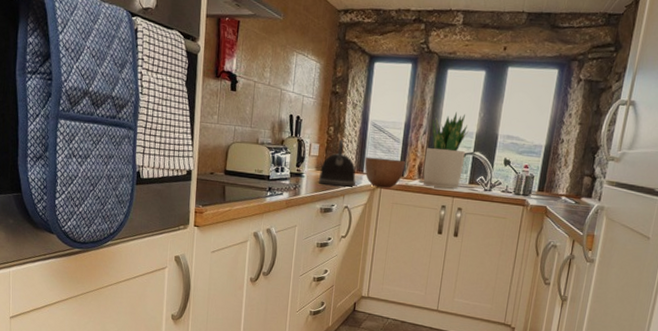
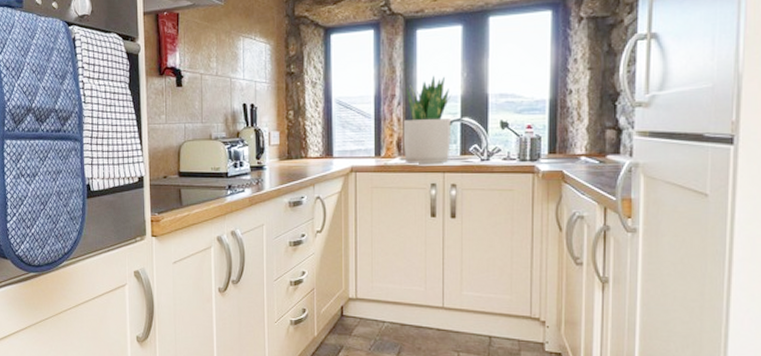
kettle: present [318,139,357,187] -> none [282,122,327,176]
bowl: present [364,156,405,188] -> none [333,137,380,171]

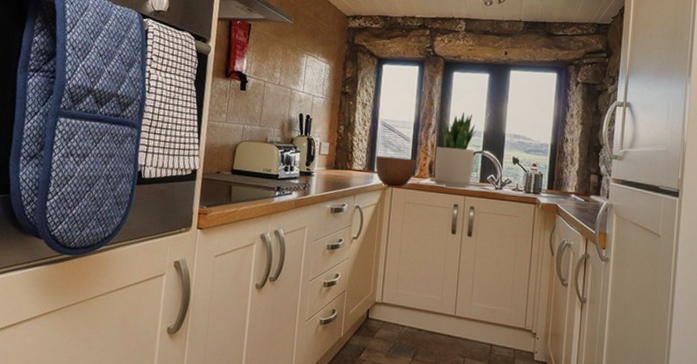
bowl: none [333,137,380,171] -> present [375,155,416,187]

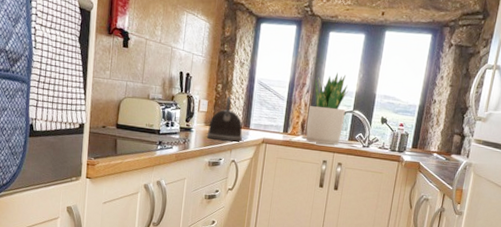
kettle: none [328,137,368,186] -> present [206,95,243,142]
bowl: present [375,155,416,187] -> none [251,113,289,144]

